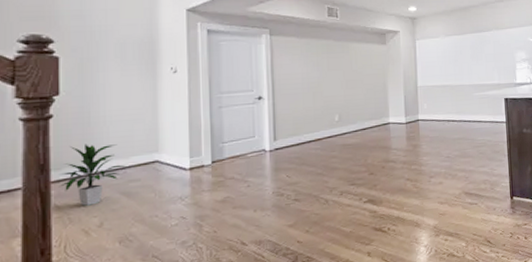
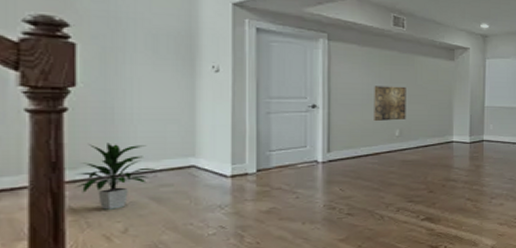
wall art: none [313,73,344,108] -> present [374,86,406,121]

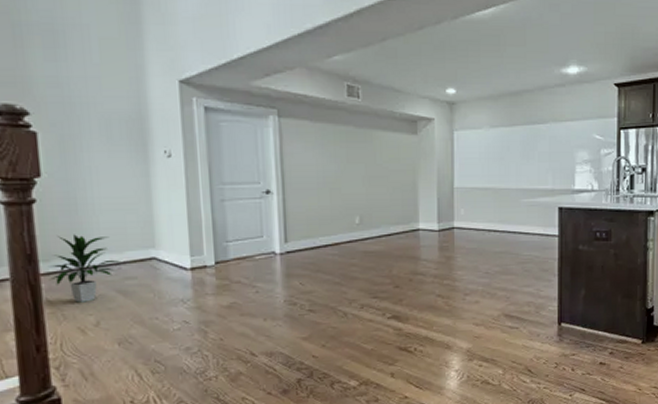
wall art: present [374,86,406,121] -> none [330,167,366,207]

